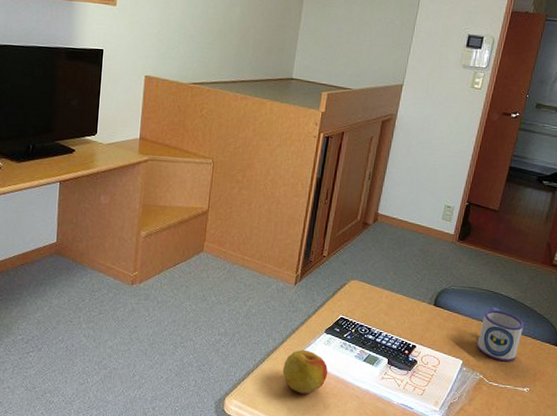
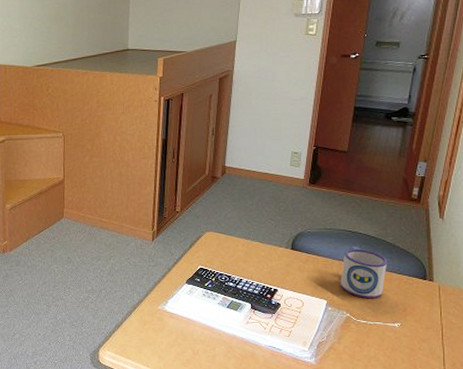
apple: present [282,349,328,394] -> none [150,301,194,342]

